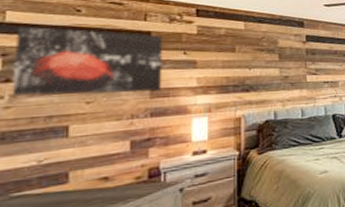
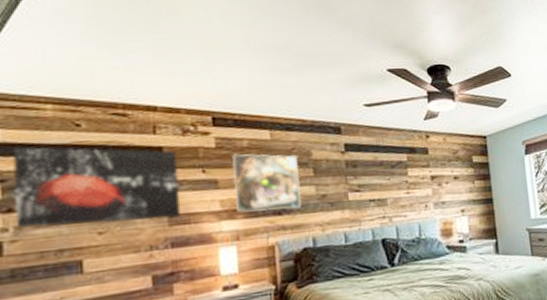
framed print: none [211,40,266,89] -> present [232,153,301,213]

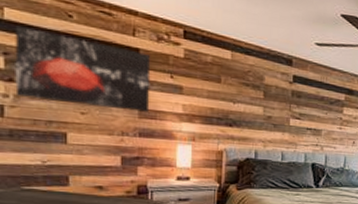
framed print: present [232,153,301,213] -> none [196,66,251,124]

